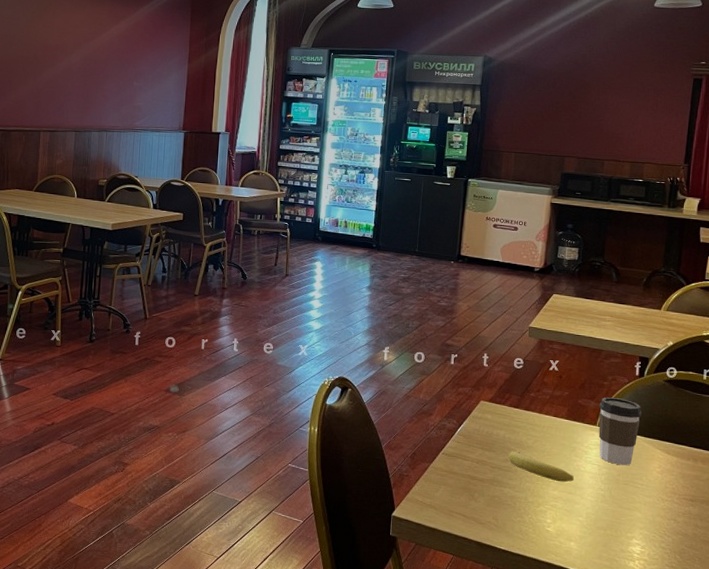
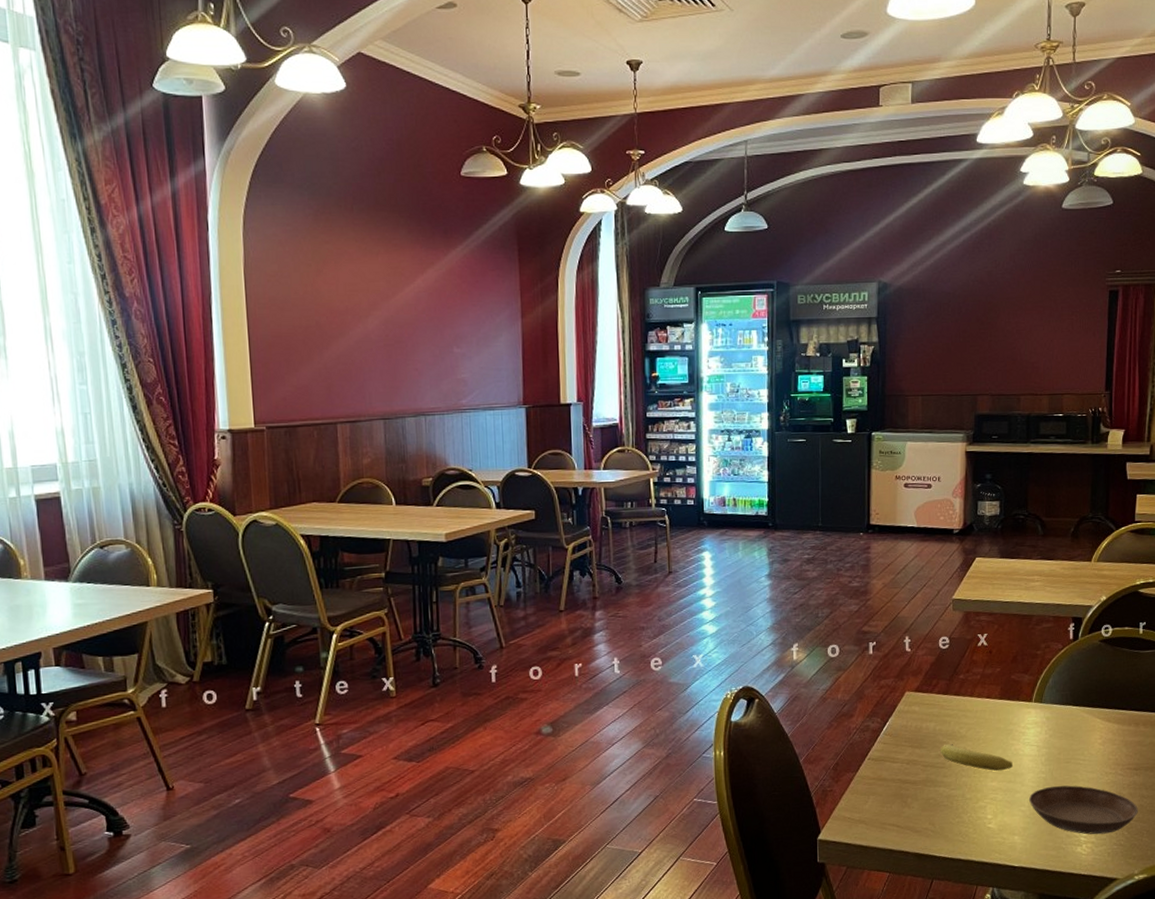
saucer: none [587,503,692,555] -> present [1029,785,1138,835]
coffee cup: present [598,397,642,466] -> none [1033,667,1079,742]

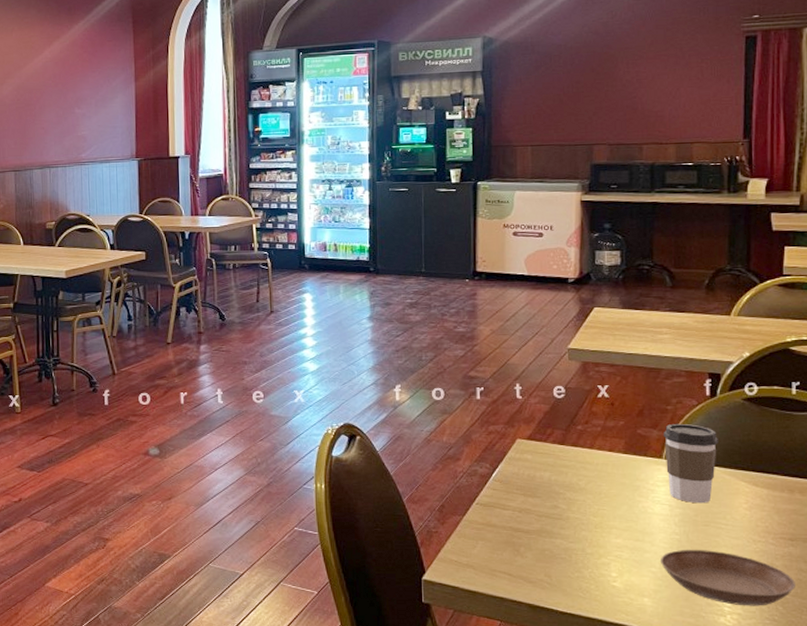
fruit: present [940,744,1013,772] -> none [556,496,640,528]
coffee cup: none [1033,667,1079,742] -> present [663,423,718,504]

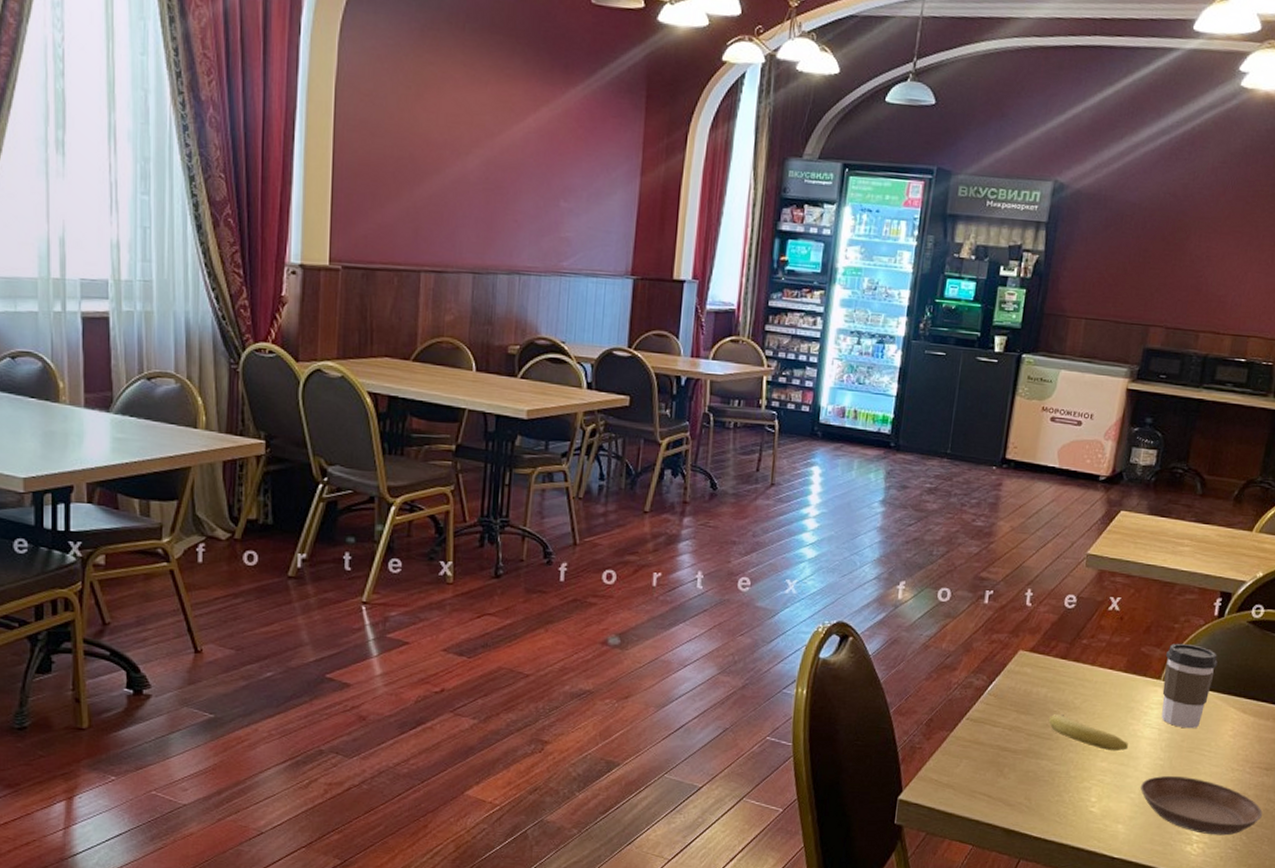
fruit: none [556,496,640,528] -> present [1048,714,1128,752]

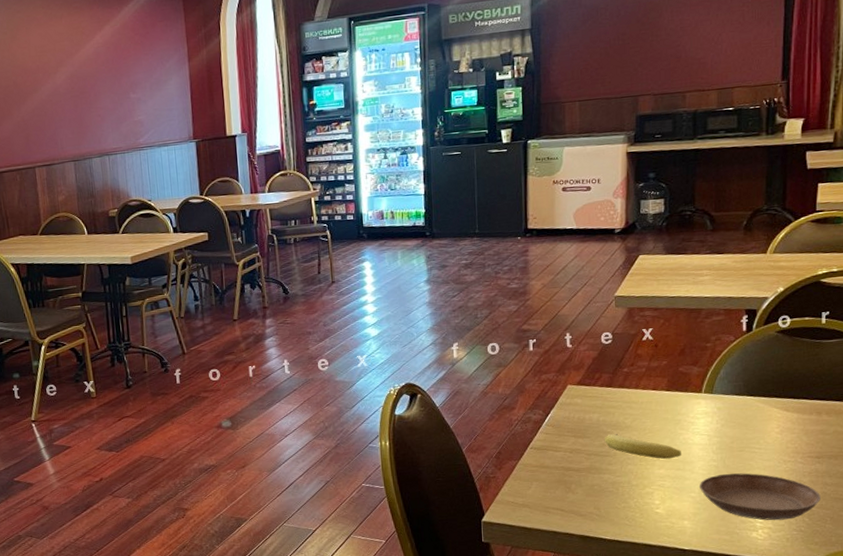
coffee cup: present [1161,643,1218,729] -> none [702,358,753,432]

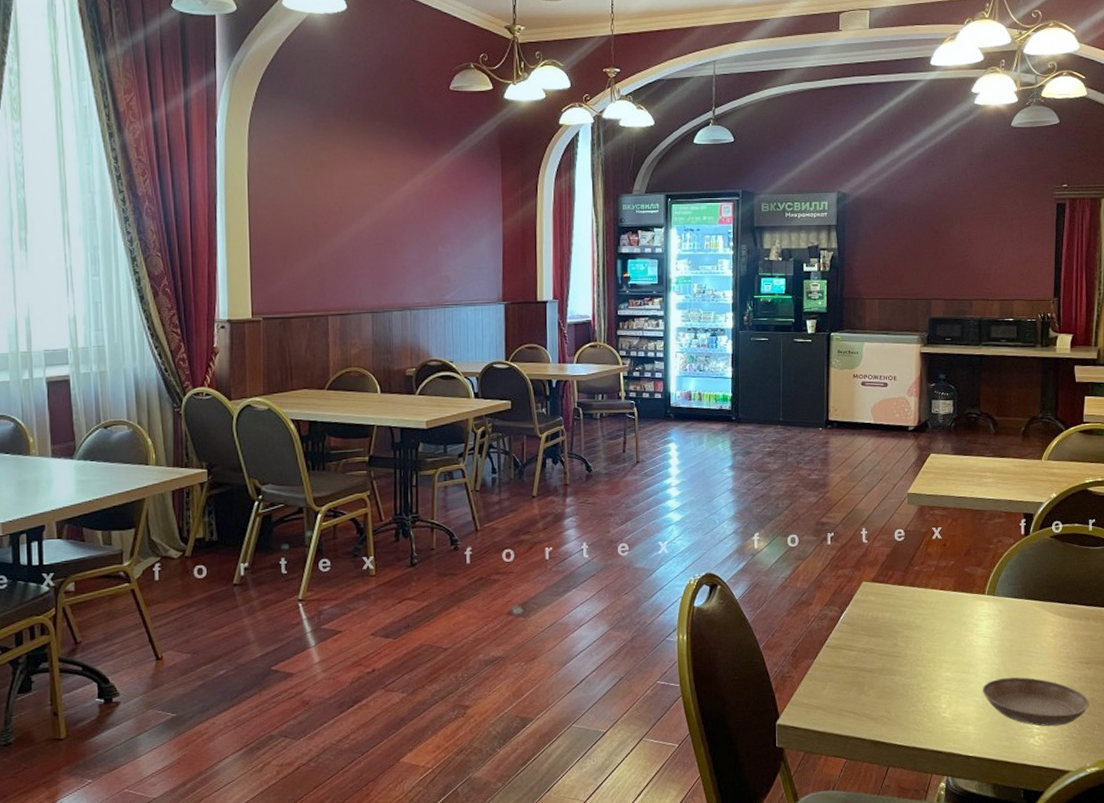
fruit: present [604,434,681,460] -> none [895,634,966,662]

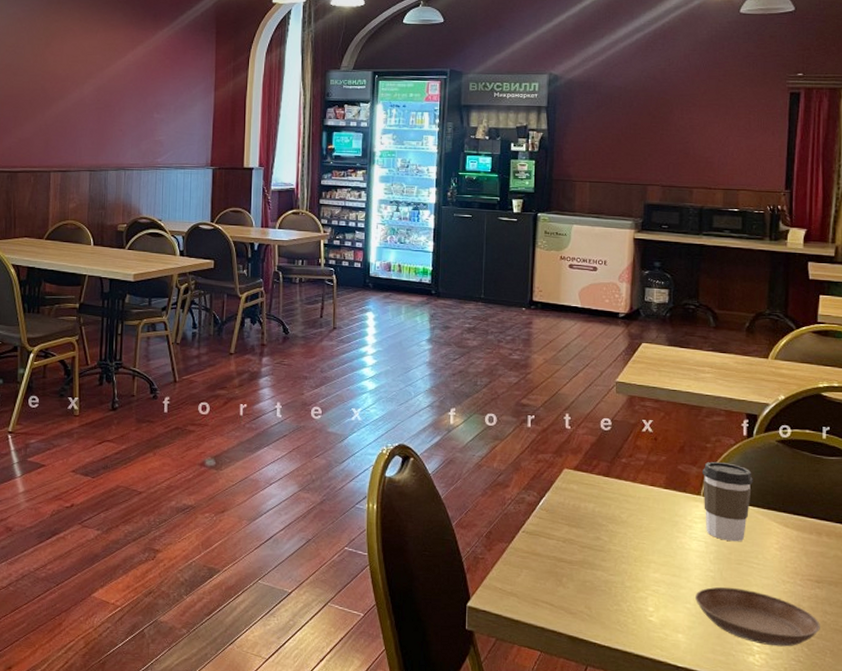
coffee cup: none [986,561,1031,635] -> present [702,461,753,542]

